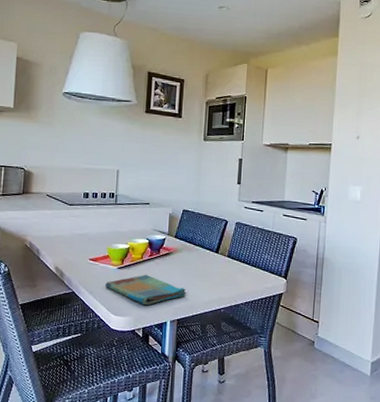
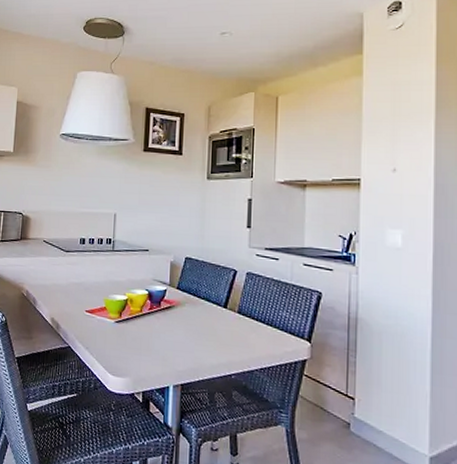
dish towel: present [104,274,187,305] -> none [101,329,192,365]

